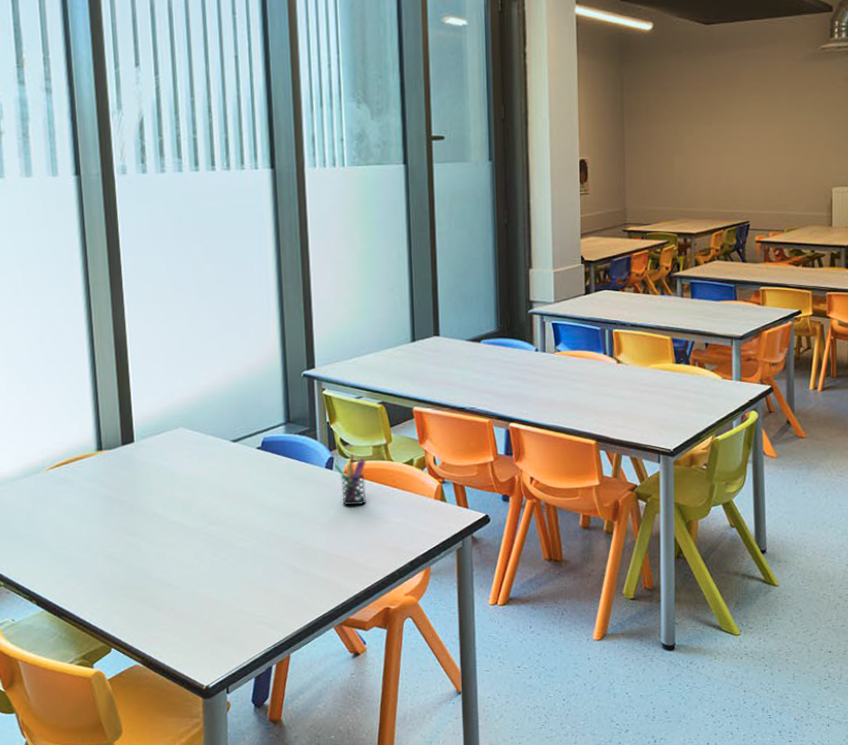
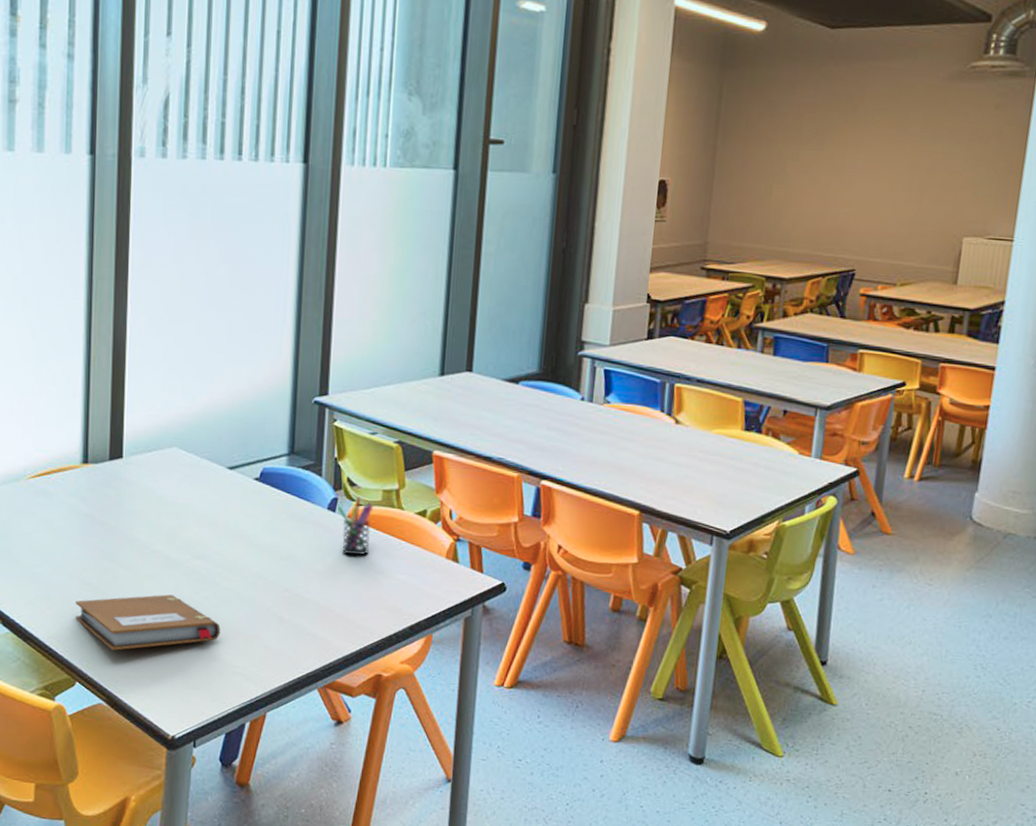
notebook: none [104,559,241,616] -> present [75,594,221,651]

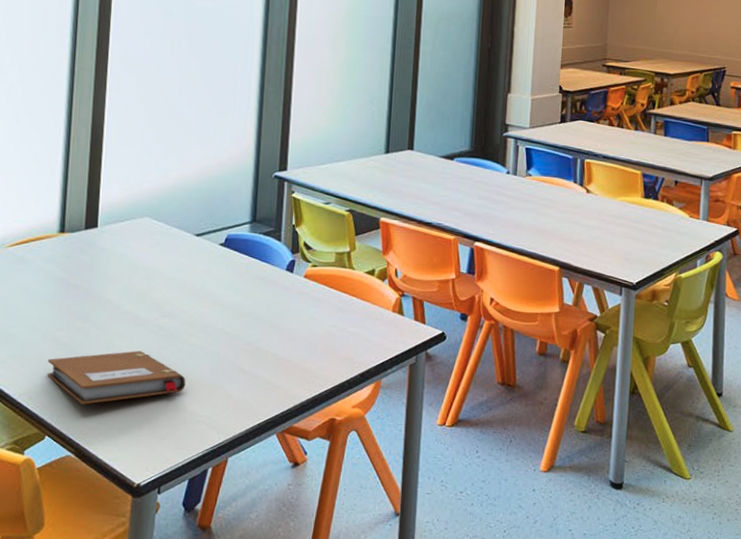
pen holder: present [337,496,374,556] -> none [294,259,328,311]

